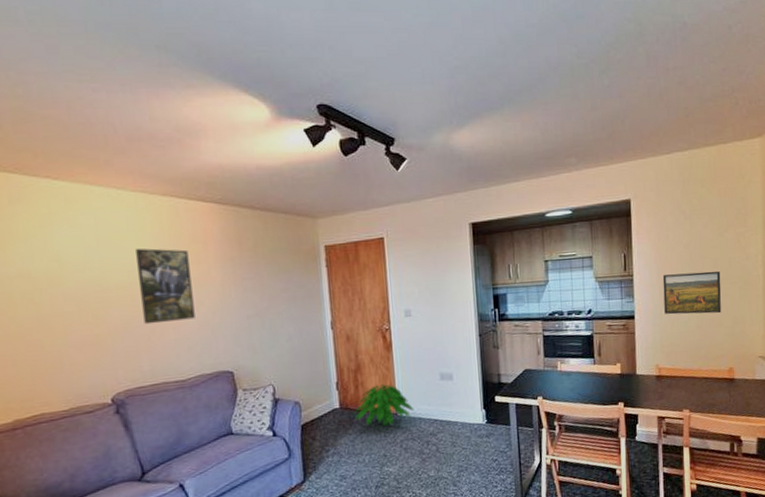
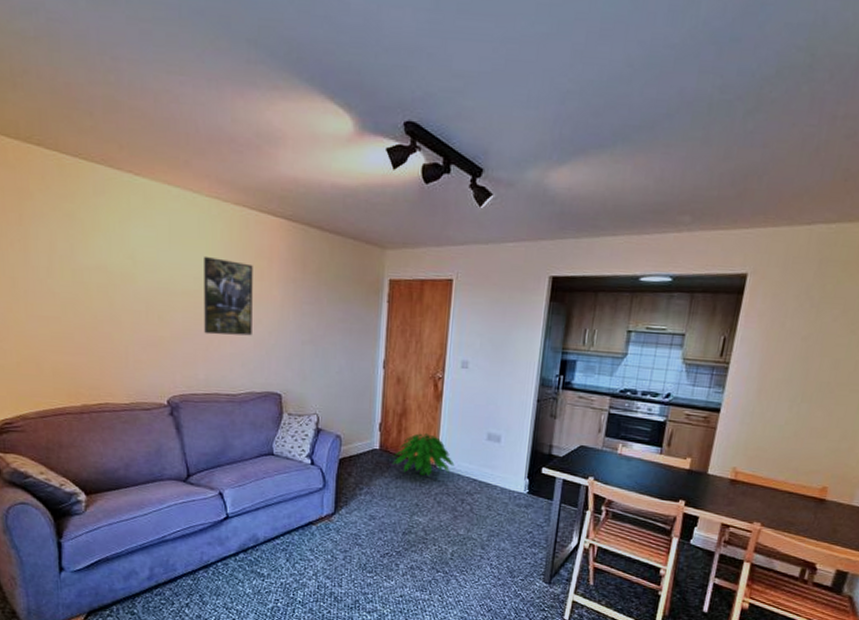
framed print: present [662,271,721,315] -> none [757,368,841,424]

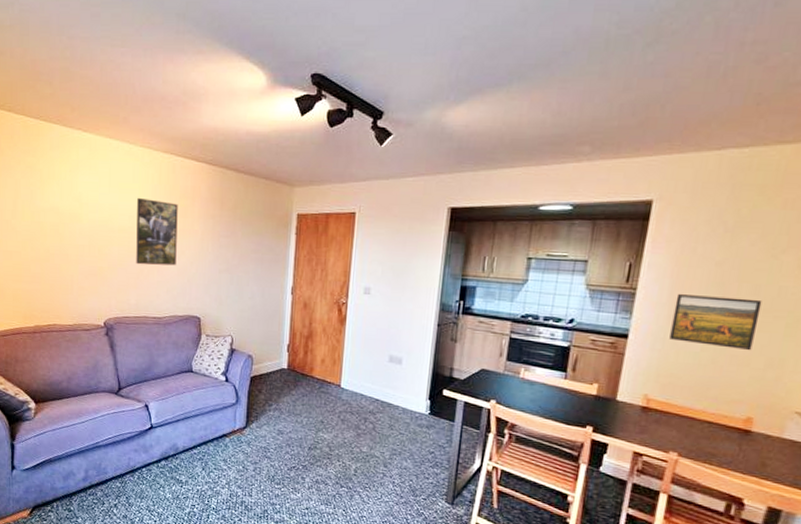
indoor plant: present [392,433,455,477] -> none [299,354,358,396]
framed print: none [757,368,841,424] -> present [669,294,762,351]

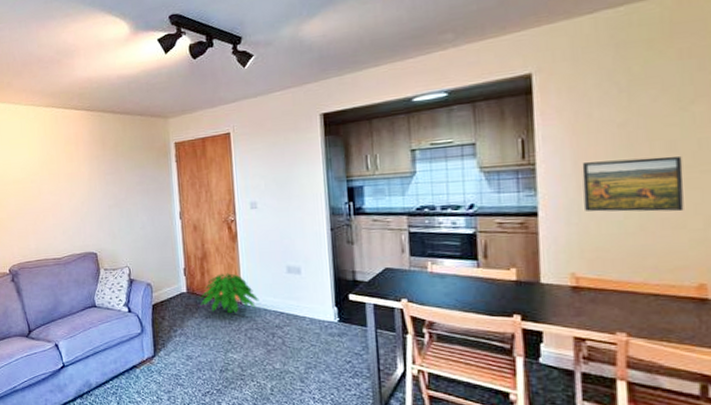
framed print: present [136,197,178,266] -> none [27,150,69,212]
indoor plant: none [299,354,358,396] -> present [199,273,260,314]

